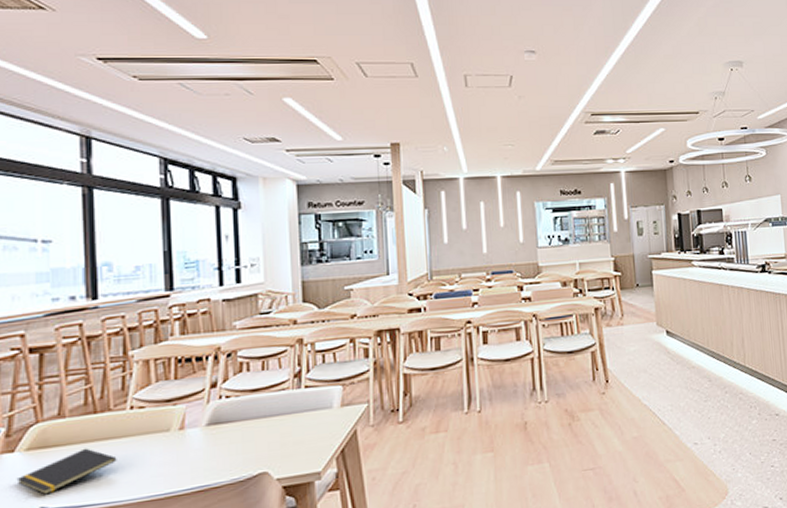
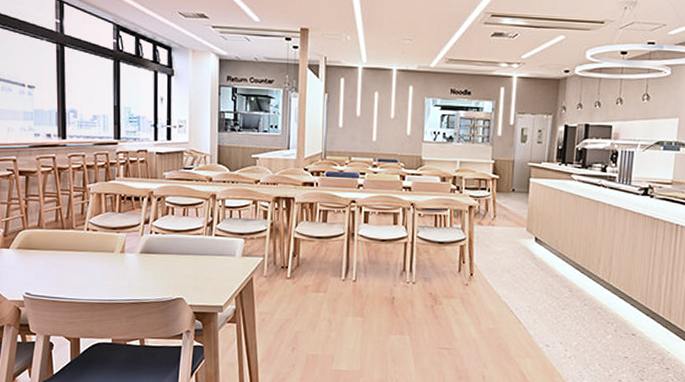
notepad: present [16,448,117,495] -> none [10,254,77,284]

